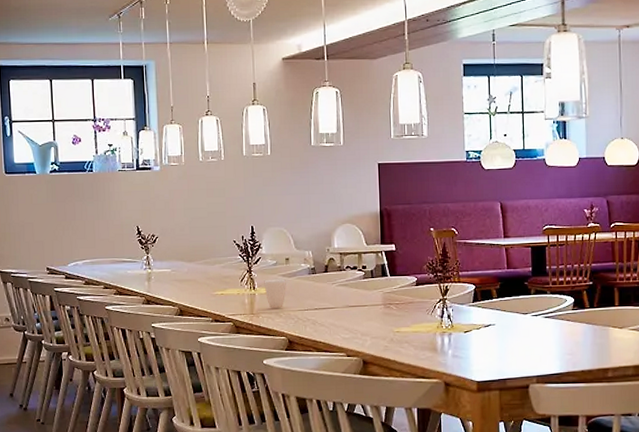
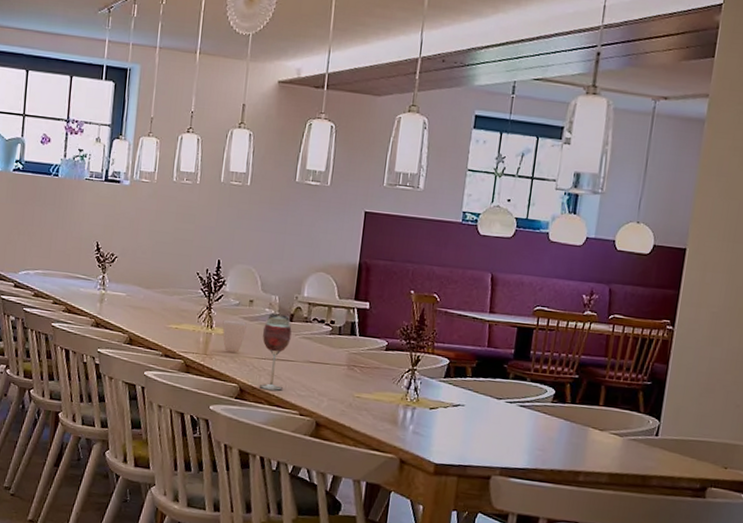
wineglass: none [301,267,329,337] -> present [259,313,292,391]

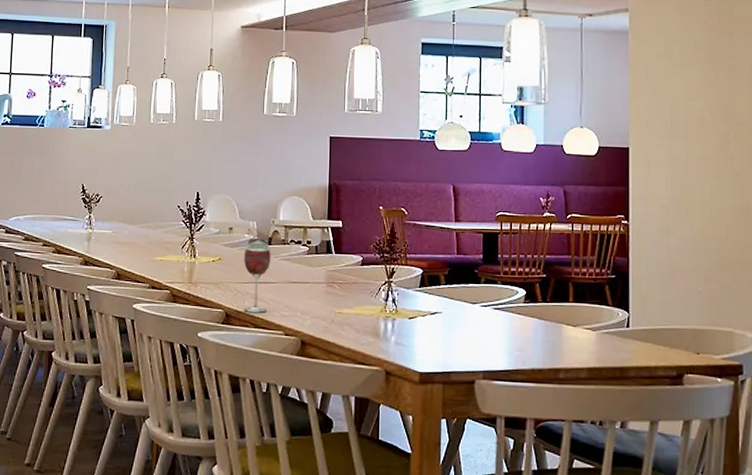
cup: present [222,320,247,353] -> none [205,248,228,279]

